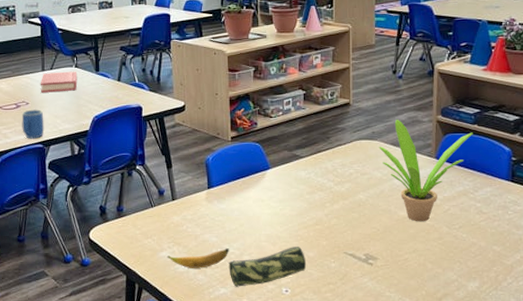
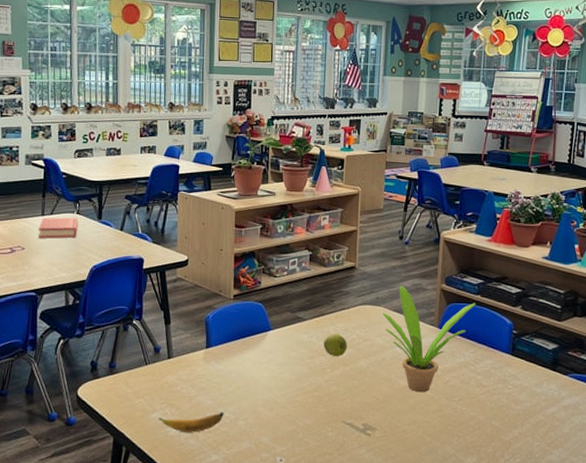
mug: present [21,109,44,139] -> none [15,255,40,286]
pencil case: present [228,247,307,287] -> none [222,413,303,454]
apple: none [322,169,345,192] -> present [323,334,347,357]

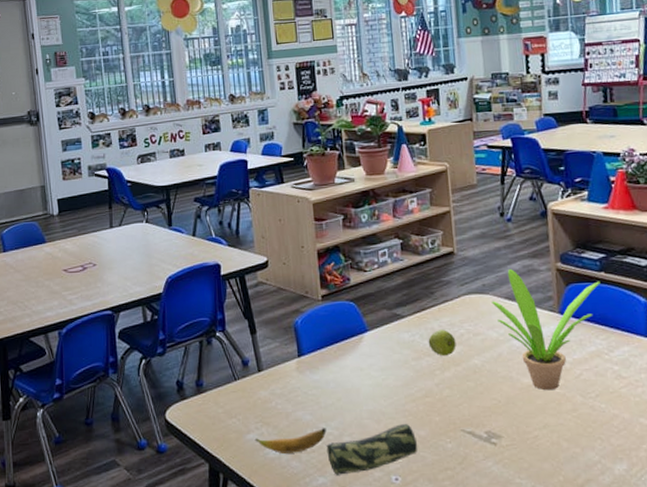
hardback book: present [38,217,79,239] -> none [108,227,149,252]
pencil case: none [222,413,303,454] -> present [326,424,418,475]

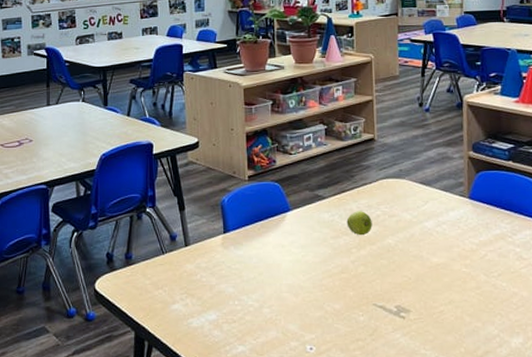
banana: present [254,428,327,454] -> none [179,300,247,323]
pencil case: present [326,424,418,475] -> none [247,298,333,344]
potted plant: present [491,268,601,391] -> none [407,155,508,270]

